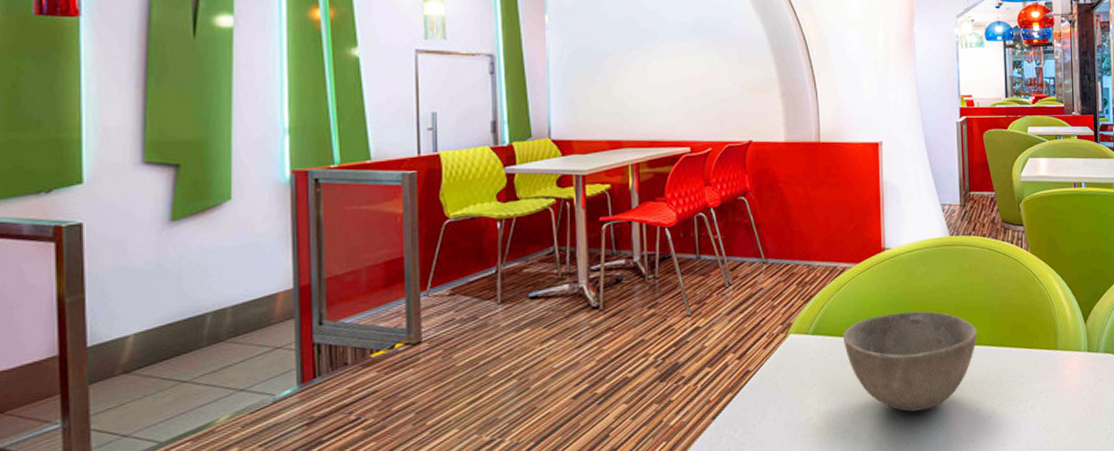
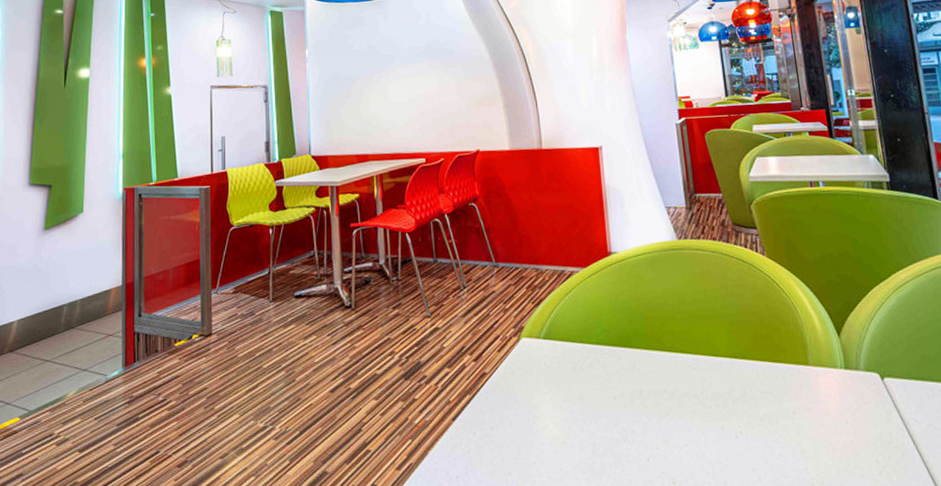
bowl: present [843,311,978,412] -> none [574,317,716,425]

